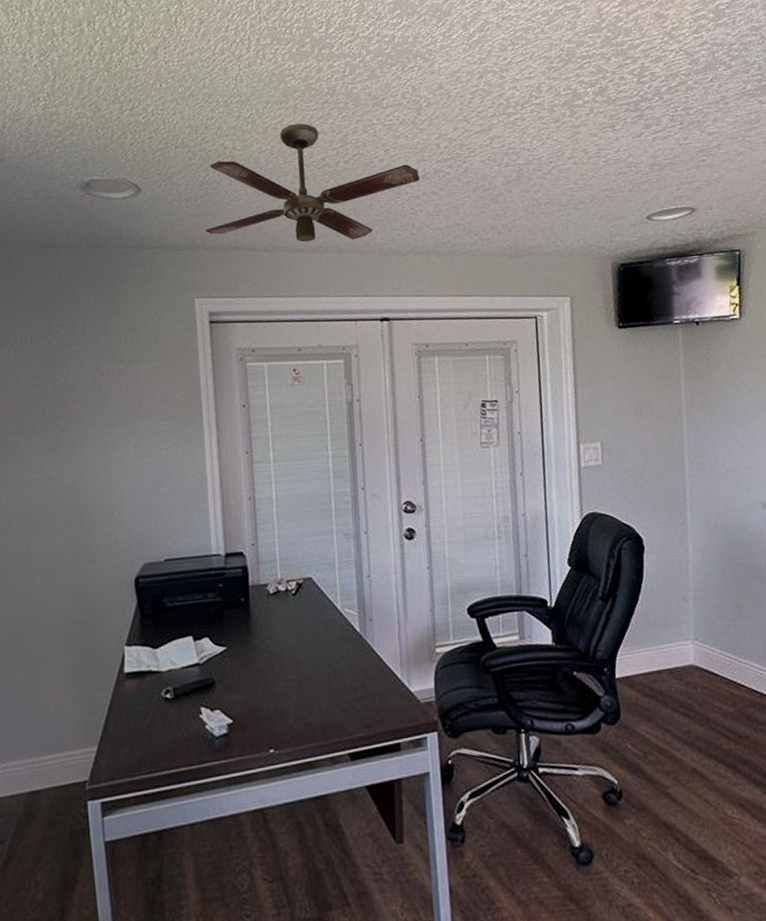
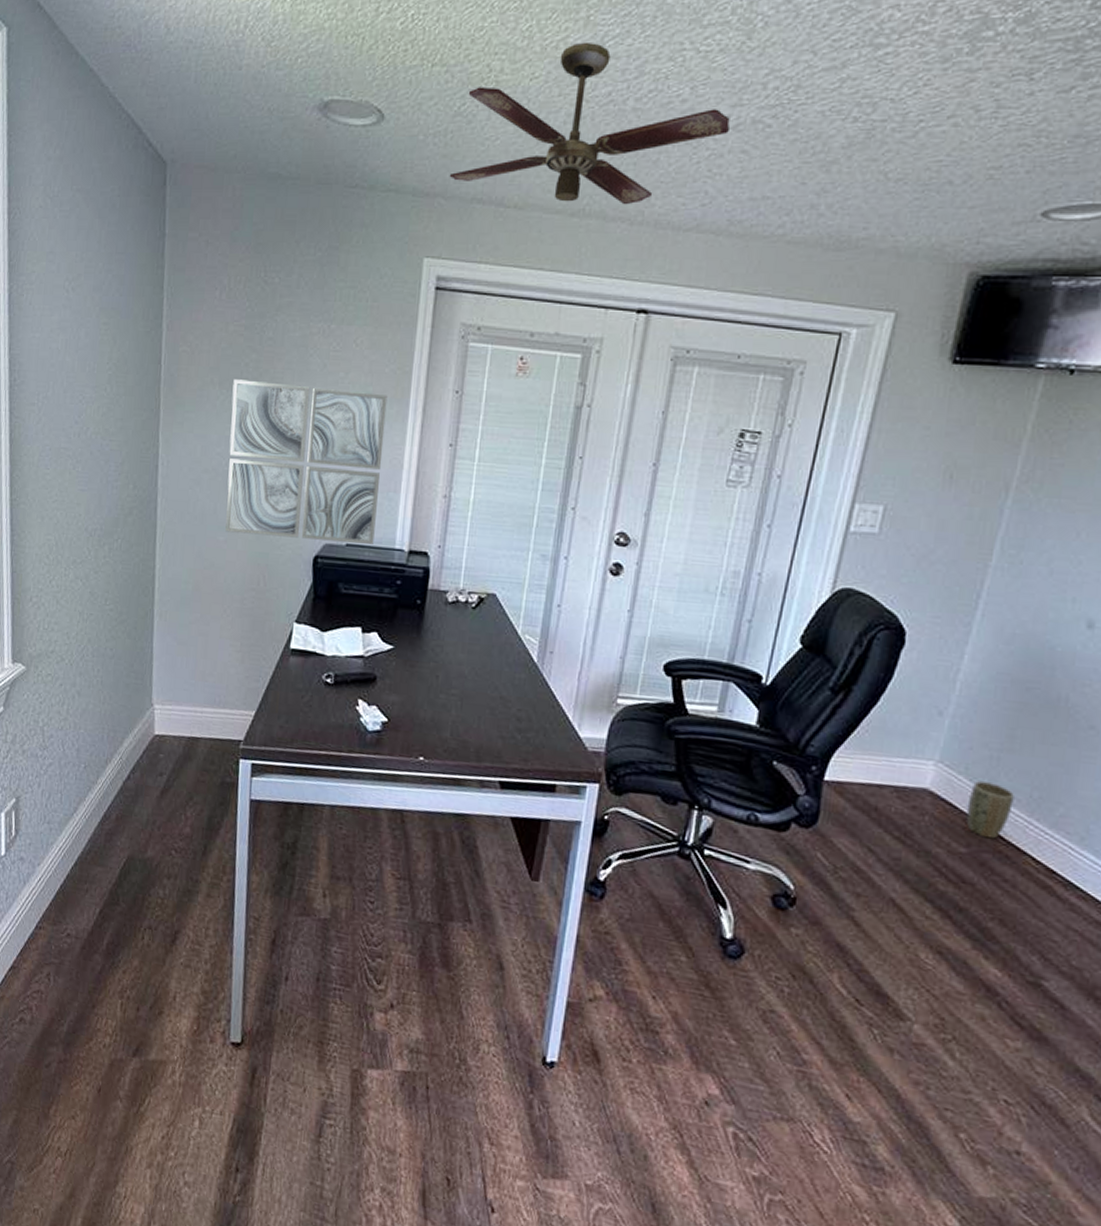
wall art: none [31,418,191,572] -> present [225,379,388,544]
plant pot: none [723,647,756,695] -> present [966,781,1014,839]

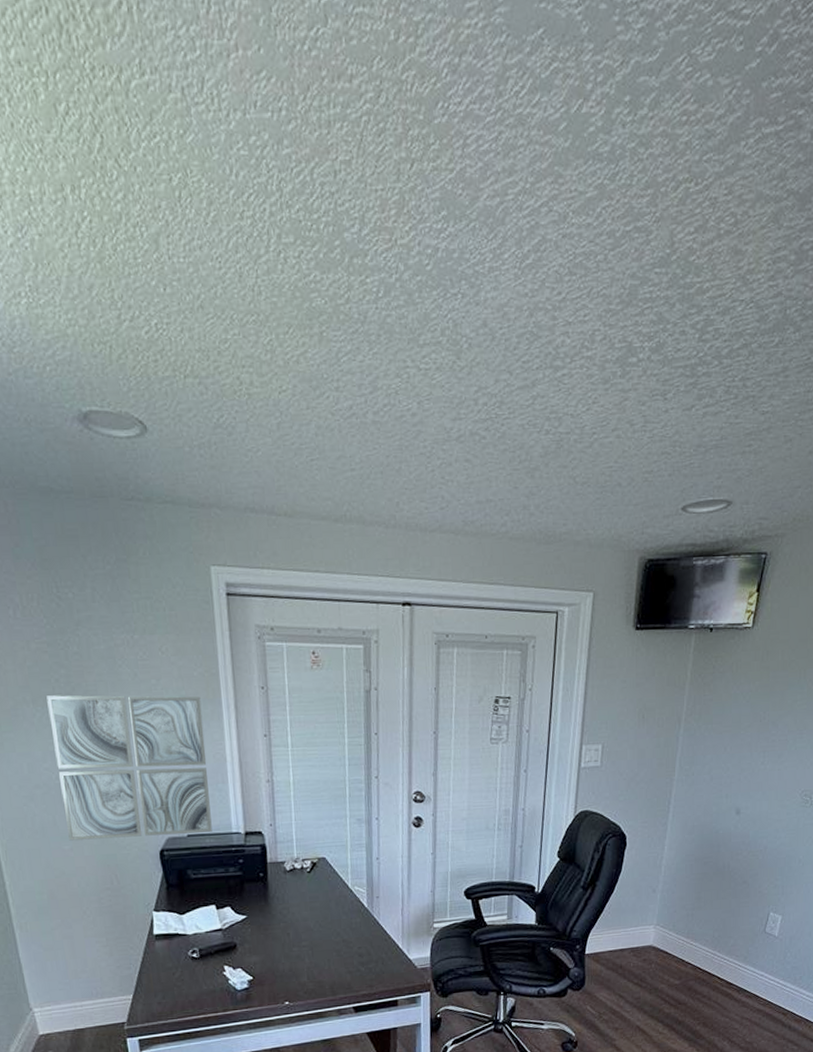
ceiling fan: present [449,41,730,205] -> none [220,357,453,511]
plant pot: present [966,781,1014,839] -> none [677,932,704,971]

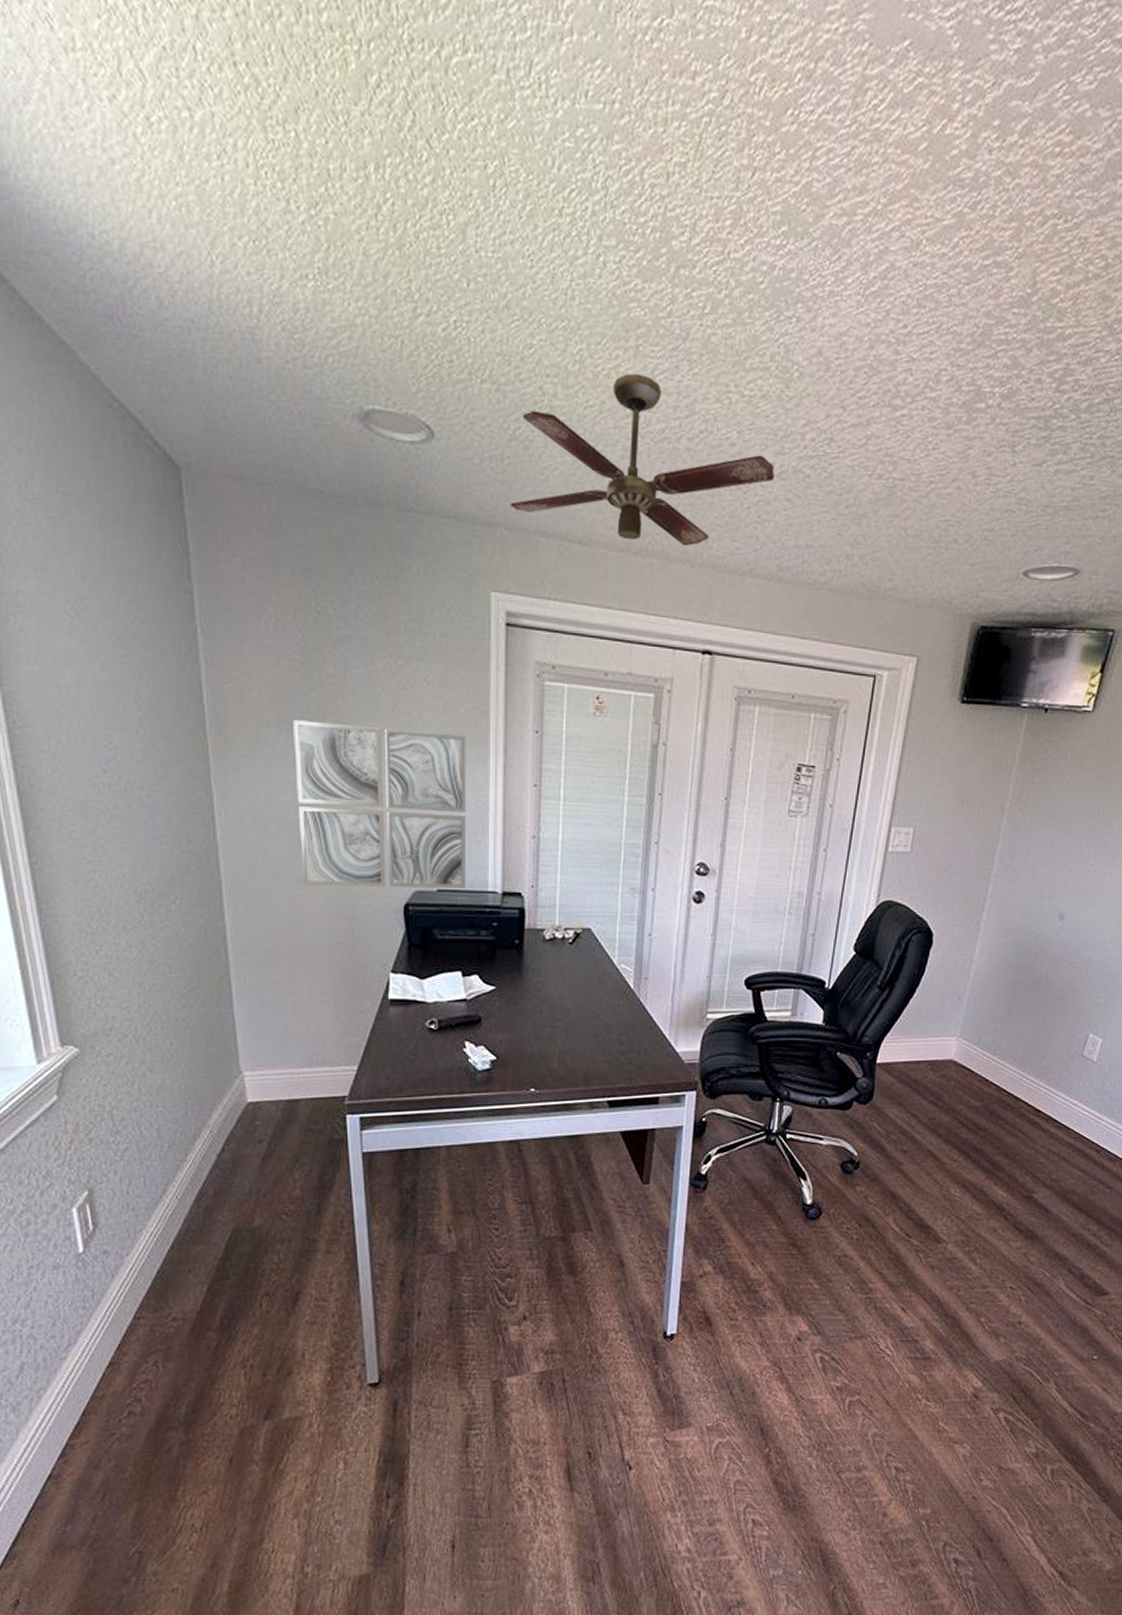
ceiling fan: none [220,357,453,511] -> present [510,373,774,547]

